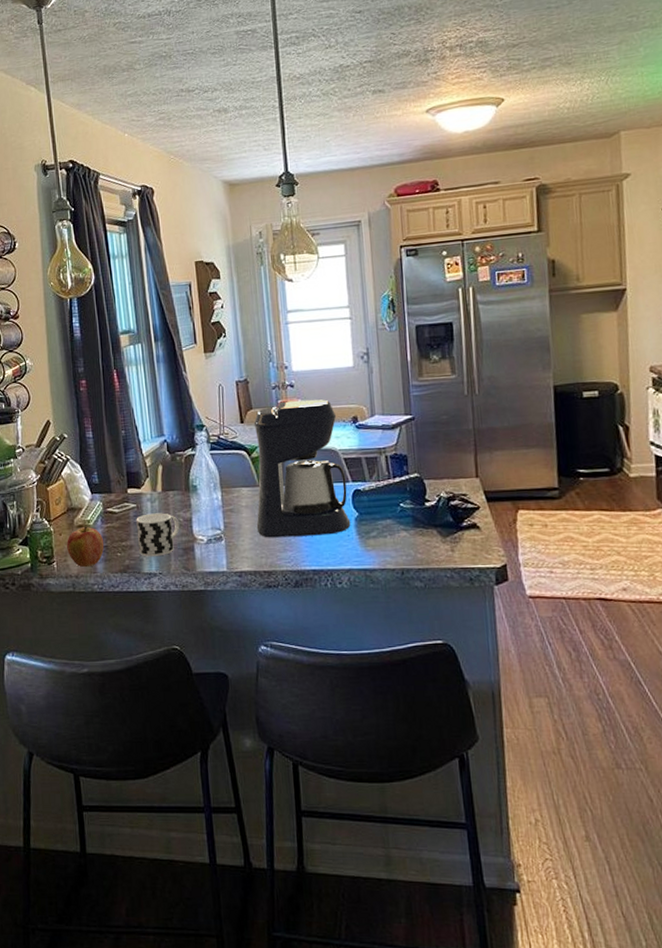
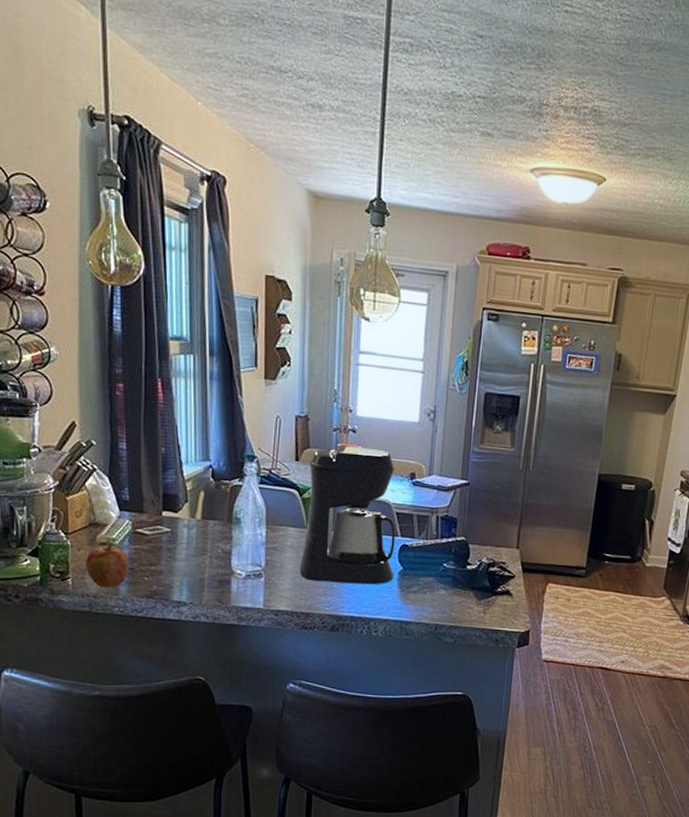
cup: present [136,513,180,557] -> none [168,540,217,586]

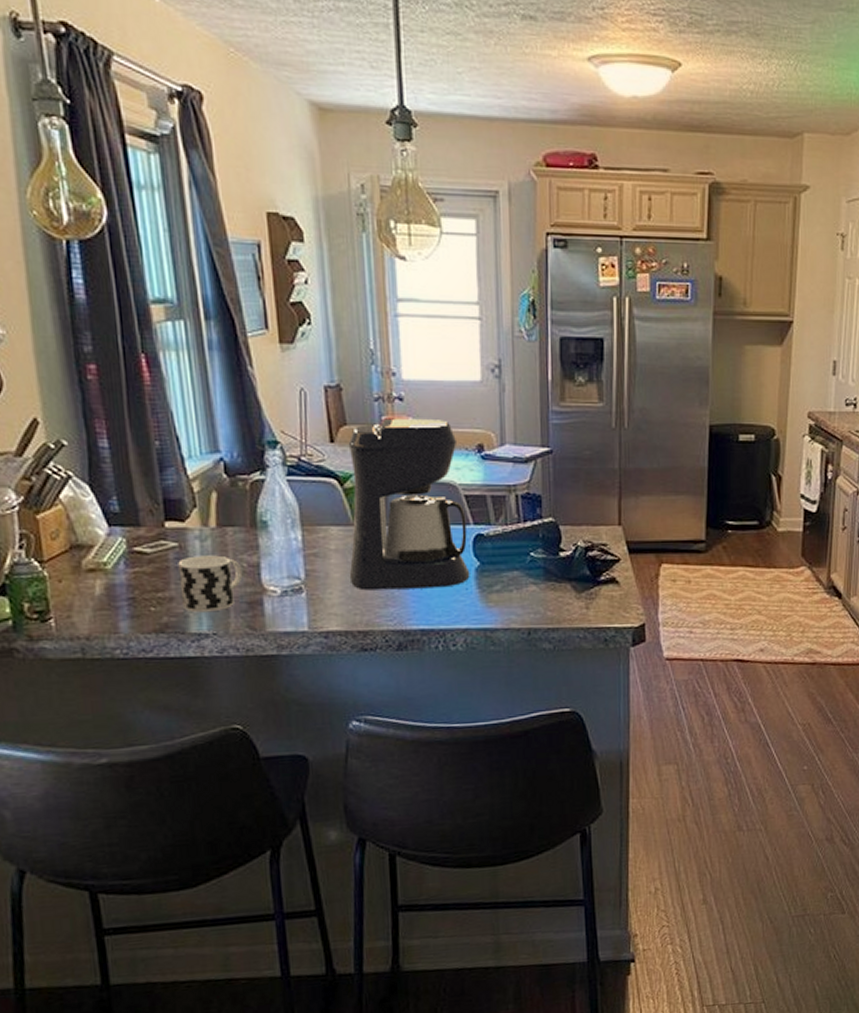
apple: present [86,544,130,588] -> none [70,570,130,625]
cup: none [168,540,217,586] -> present [178,555,243,613]

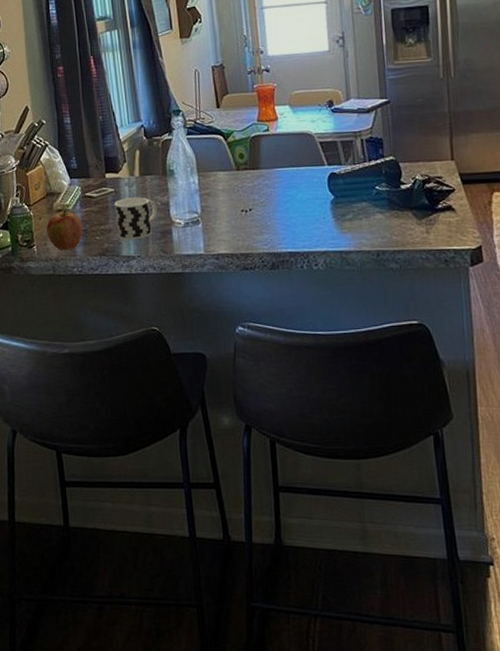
apple: none [70,570,130,625] -> present [46,210,84,250]
coffee maker: present [348,418,470,591] -> none [230,84,327,221]

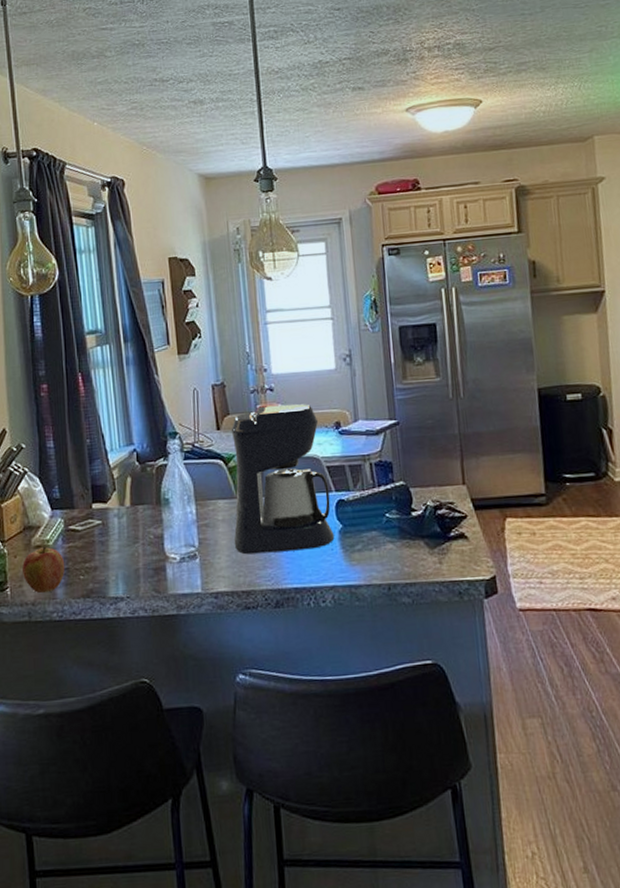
cup: present [114,197,158,240] -> none [101,529,150,579]
coffee maker: none [230,84,327,221] -> present [231,404,335,555]

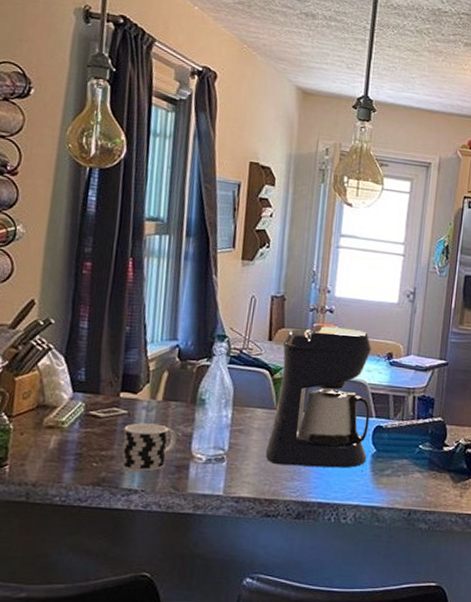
apple: present [22,546,65,593] -> none [27,428,79,475]
cup: none [101,529,150,579] -> present [120,423,177,472]

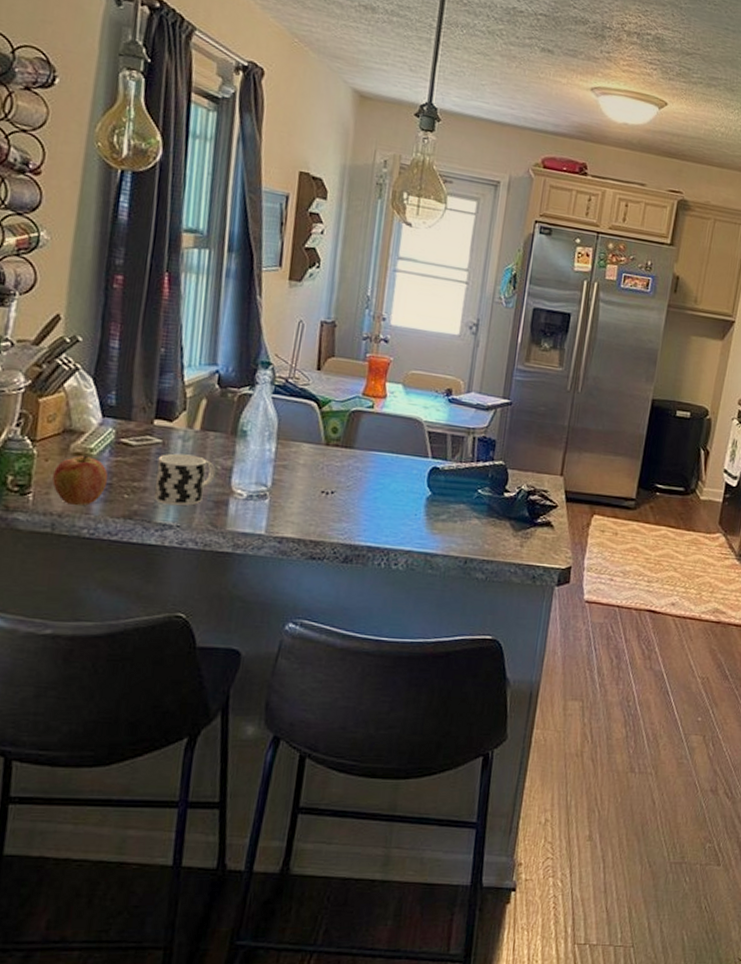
apple: none [27,428,79,475] -> present [52,455,109,506]
coffee maker: present [265,325,372,468] -> none [311,355,430,511]

